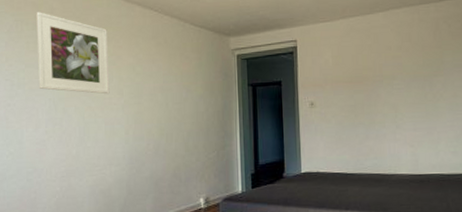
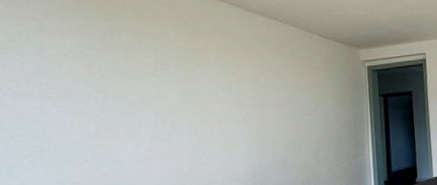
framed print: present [36,12,110,95] -> none [138,18,229,107]

